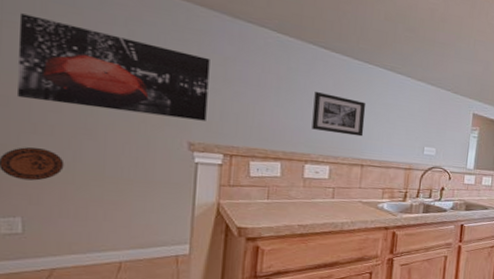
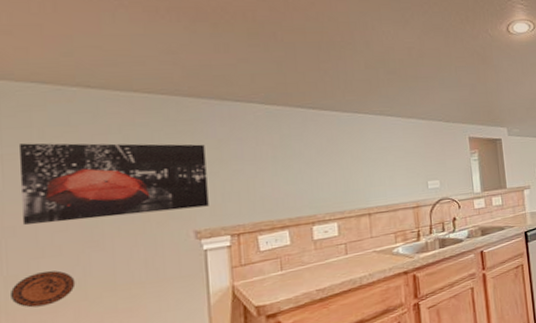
wall art: present [312,91,367,137] -> none [310,151,366,190]

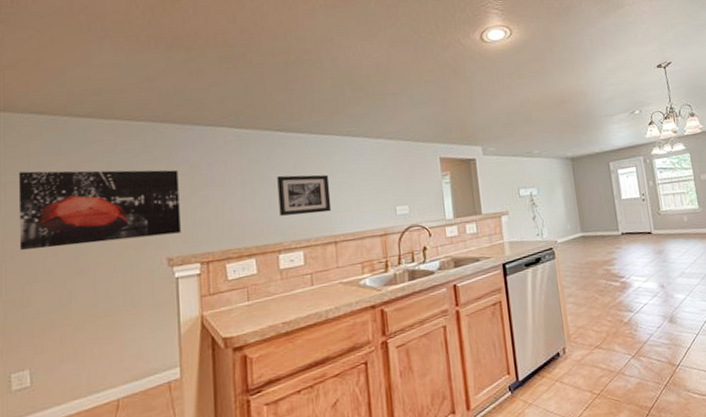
decorative plate: present [9,270,76,308] -> none [7,295,62,331]
wall art: none [310,151,366,190] -> present [277,174,332,216]

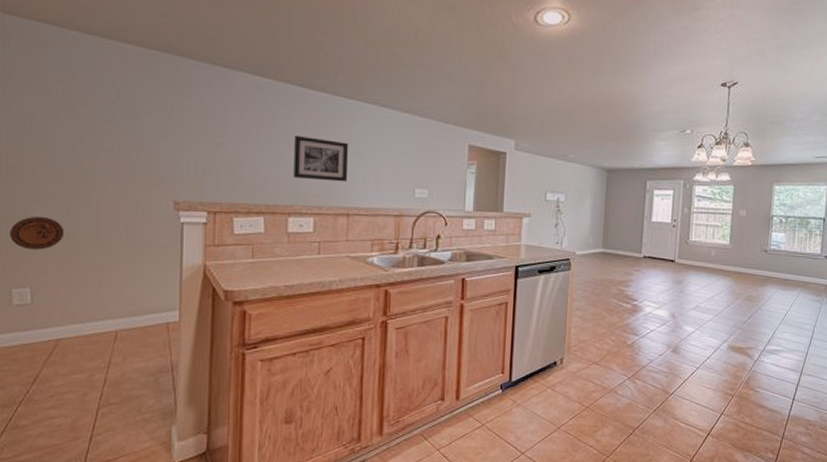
decorative plate: none [7,295,62,331] -> present [9,217,65,250]
wall art: present [18,170,181,251] -> none [22,84,191,178]

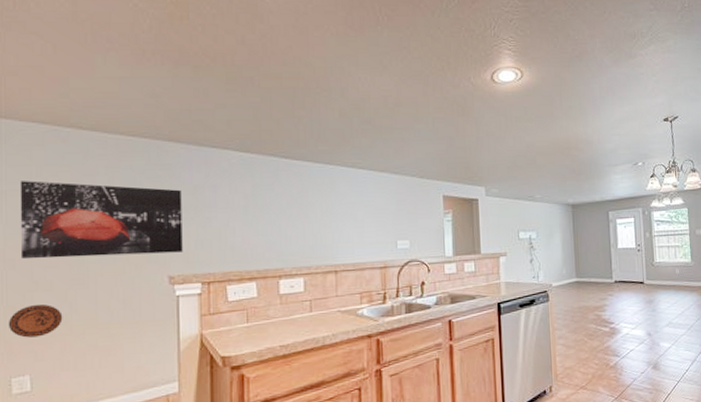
wall art: none [22,84,191,178] -> present [19,181,183,260]
wall art: present [293,135,349,182] -> none [281,202,333,243]

